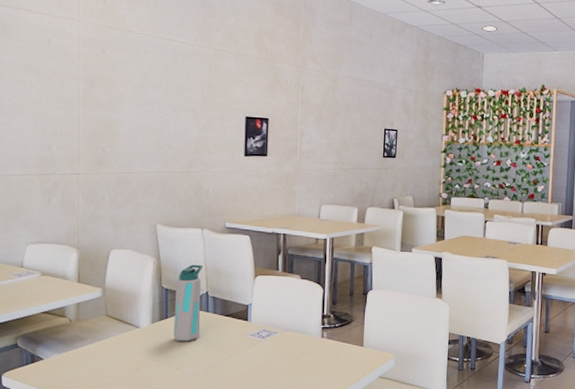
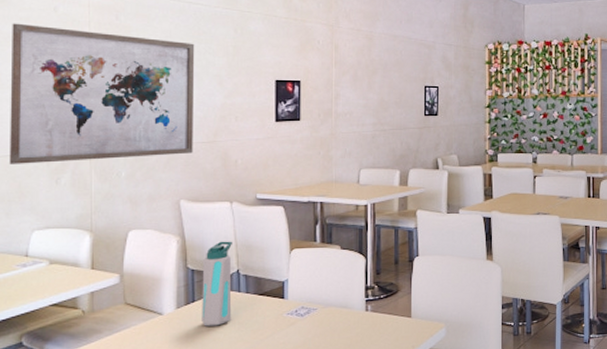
wall art: none [7,53,173,184] -> present [9,23,195,164]

